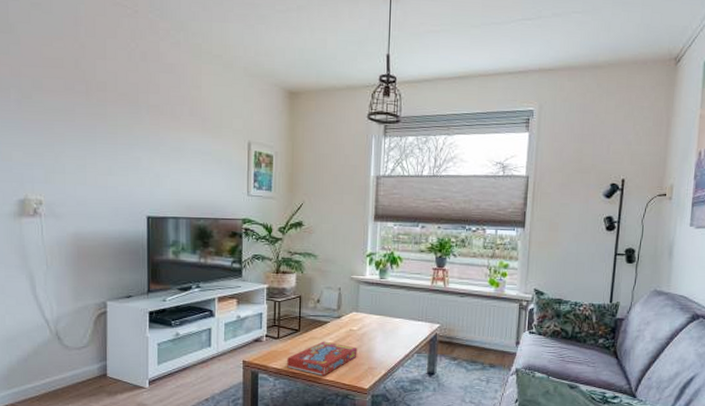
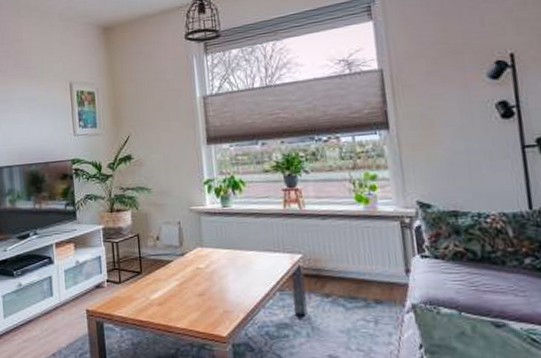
snack box: present [287,341,358,376] -> none [132,283,209,323]

